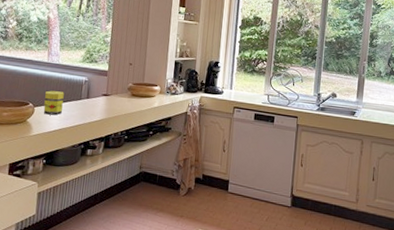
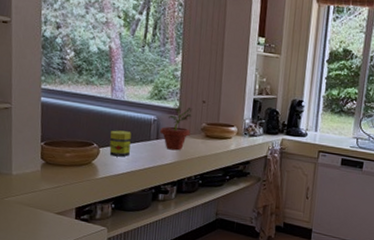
potted plant: none [90,65,120,109] -> present [160,102,193,151]

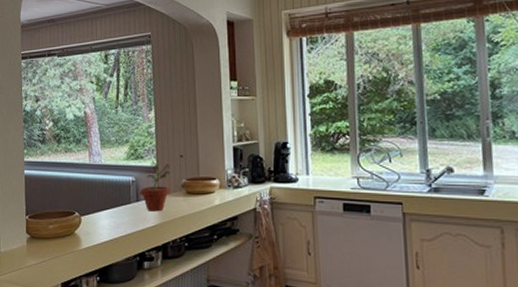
jar: present [109,130,131,157] -> none [91,196,112,224]

